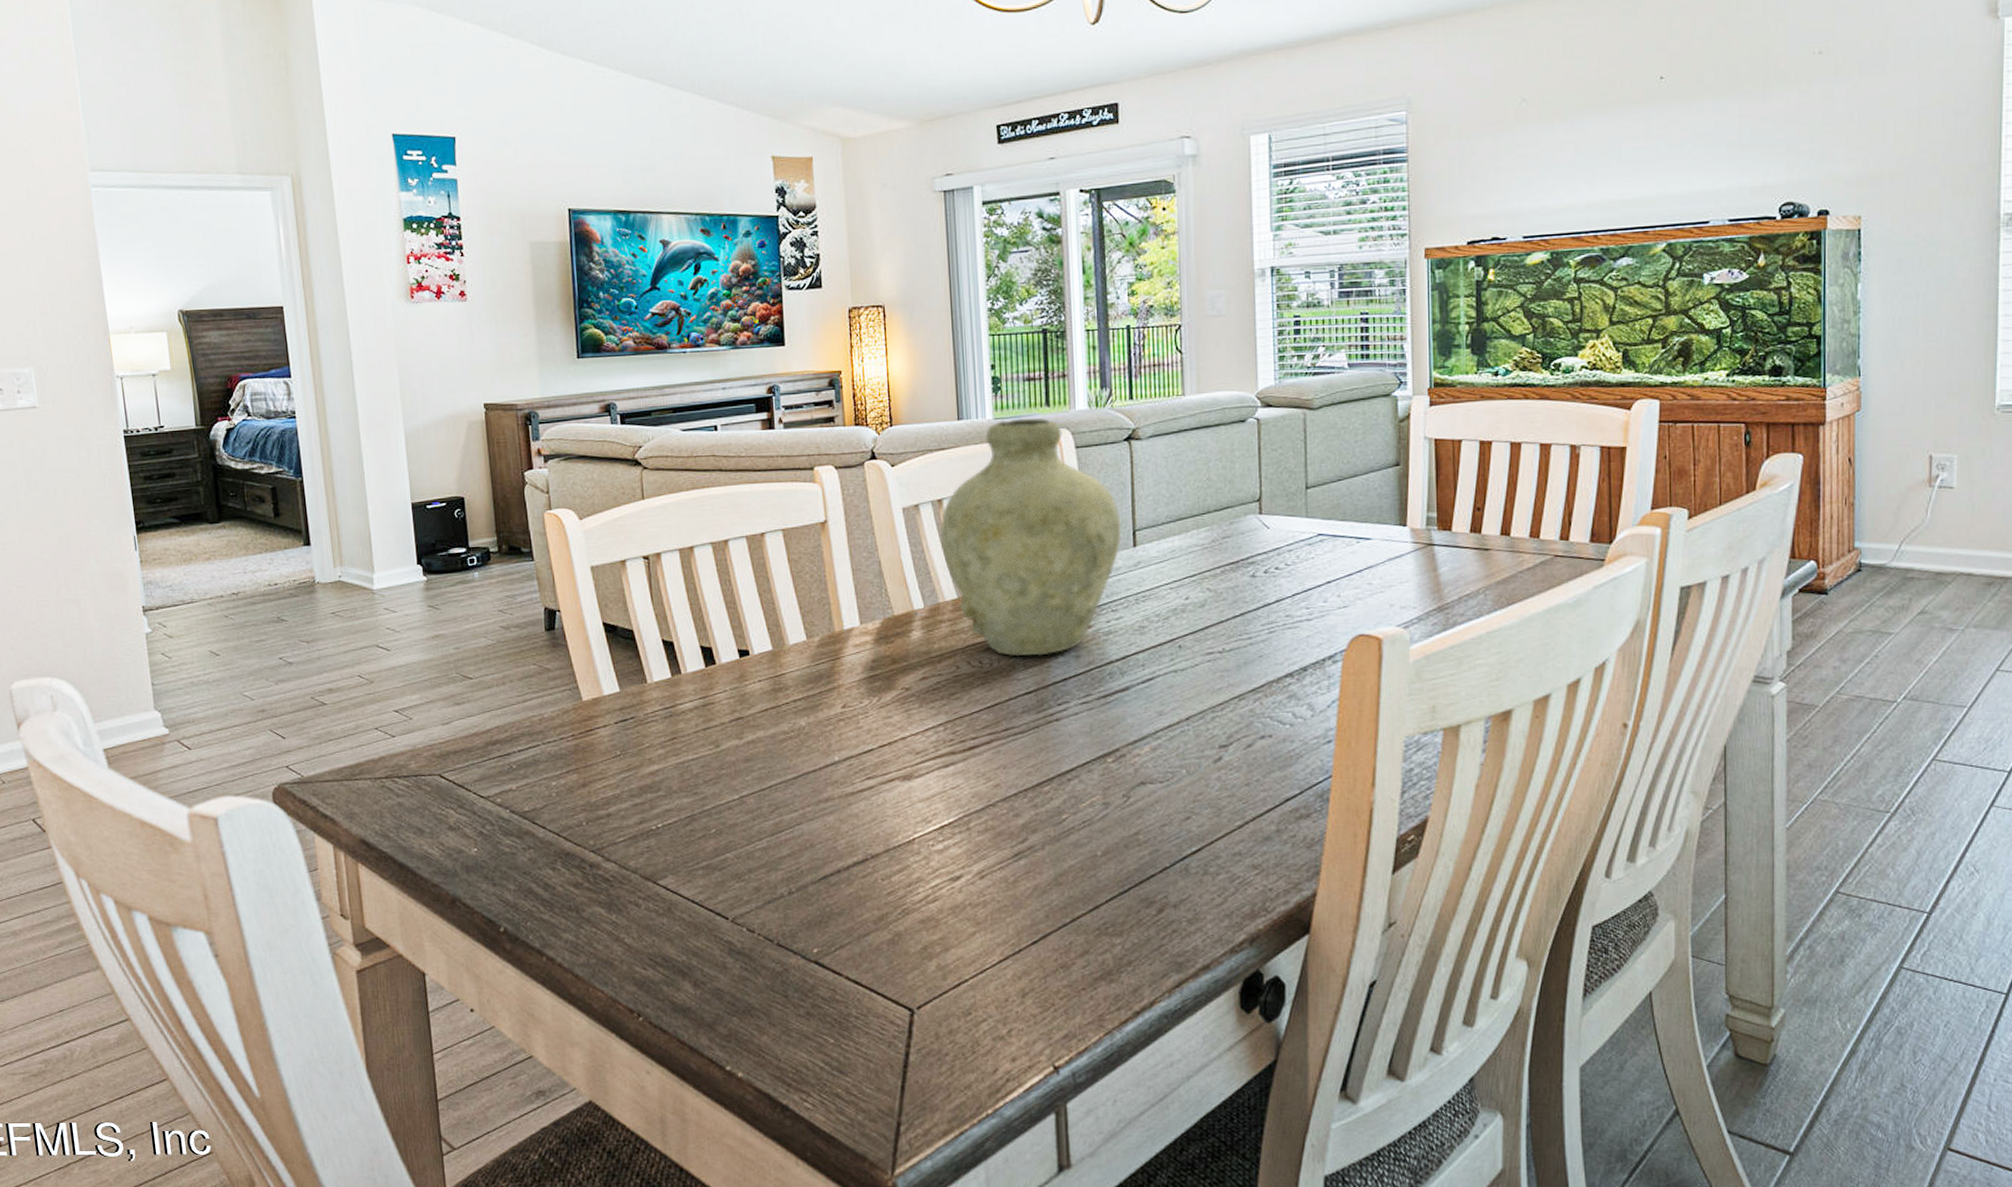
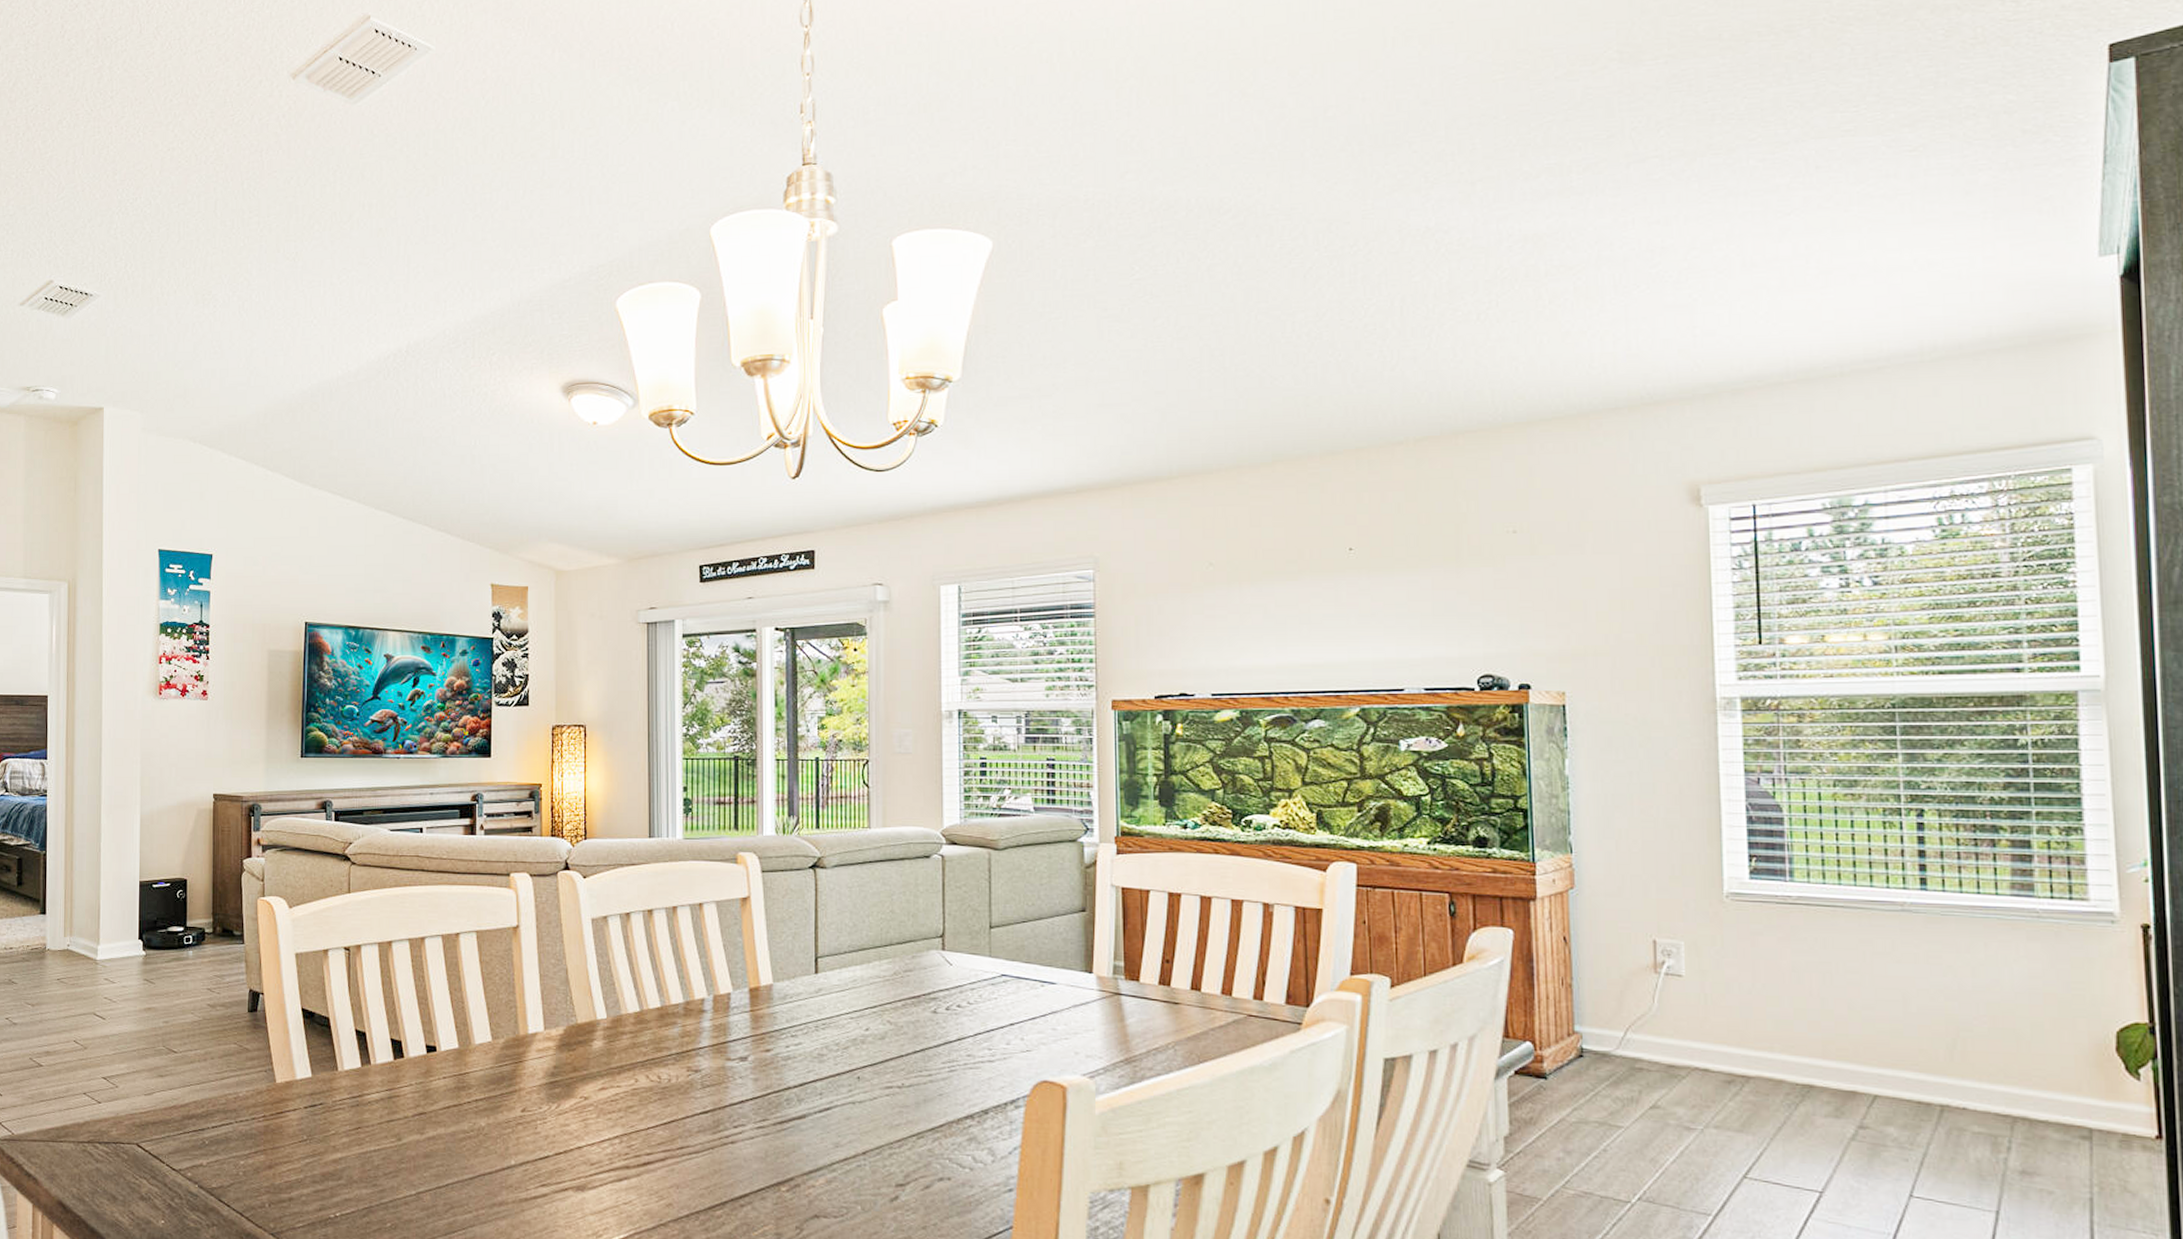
vase: present [940,418,1121,657] -> none [626,840,804,1076]

